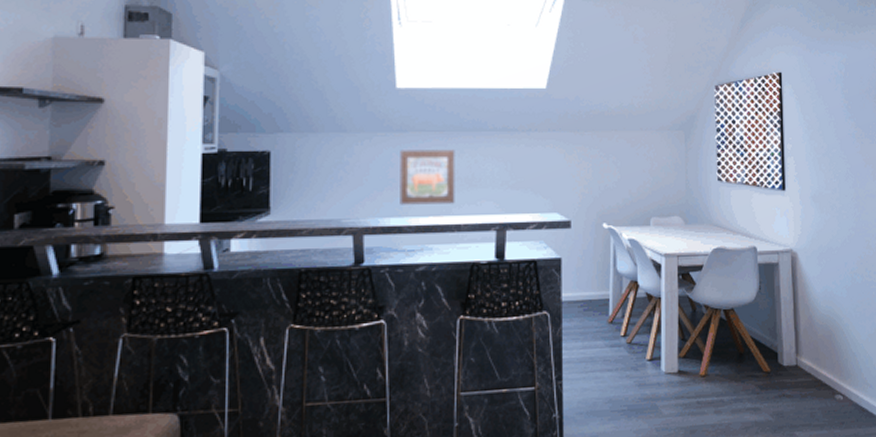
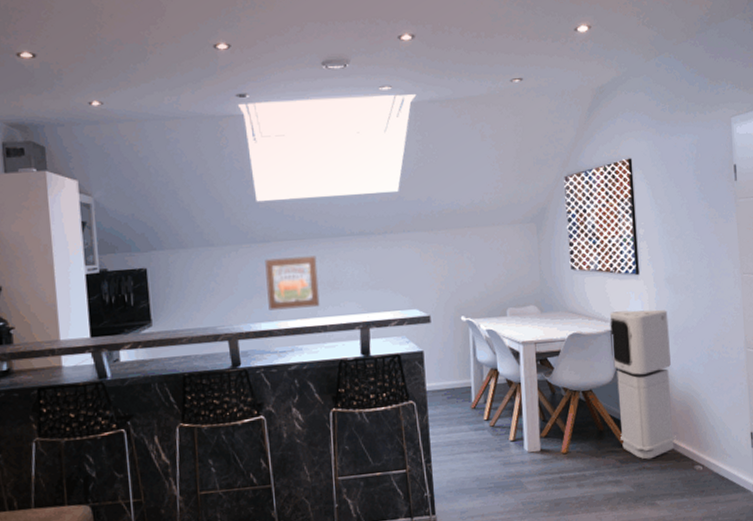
air purifier: none [754,227,817,386] -> present [609,309,676,460]

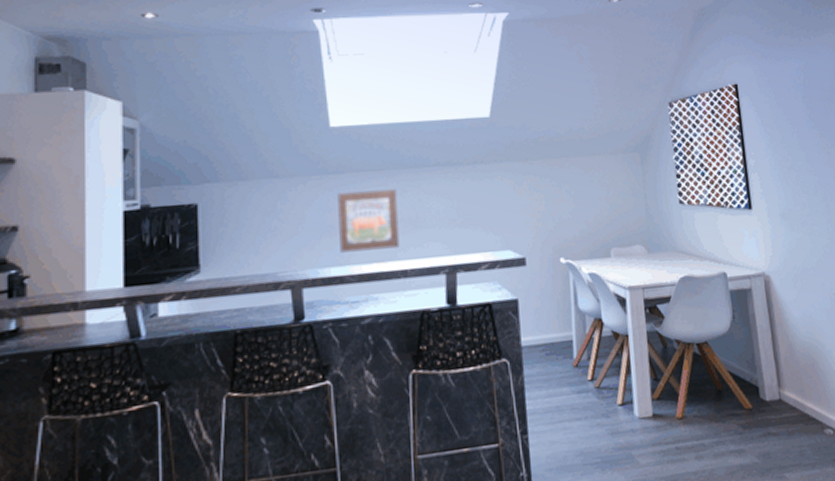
air purifier: present [609,309,676,460] -> none [722,248,802,423]

